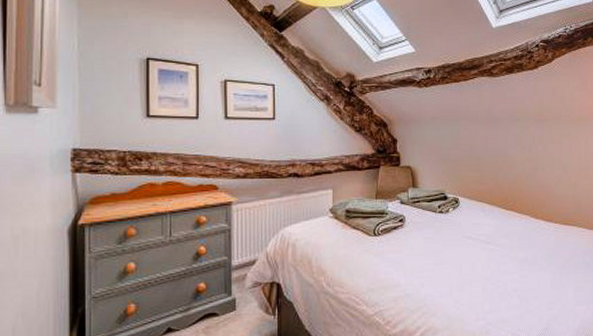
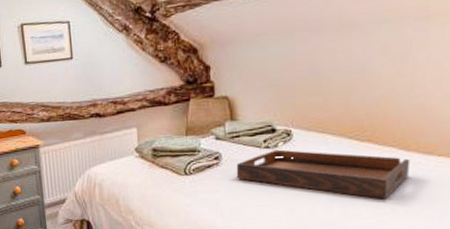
serving tray: none [417,214,539,258] -> present [236,149,411,199]

